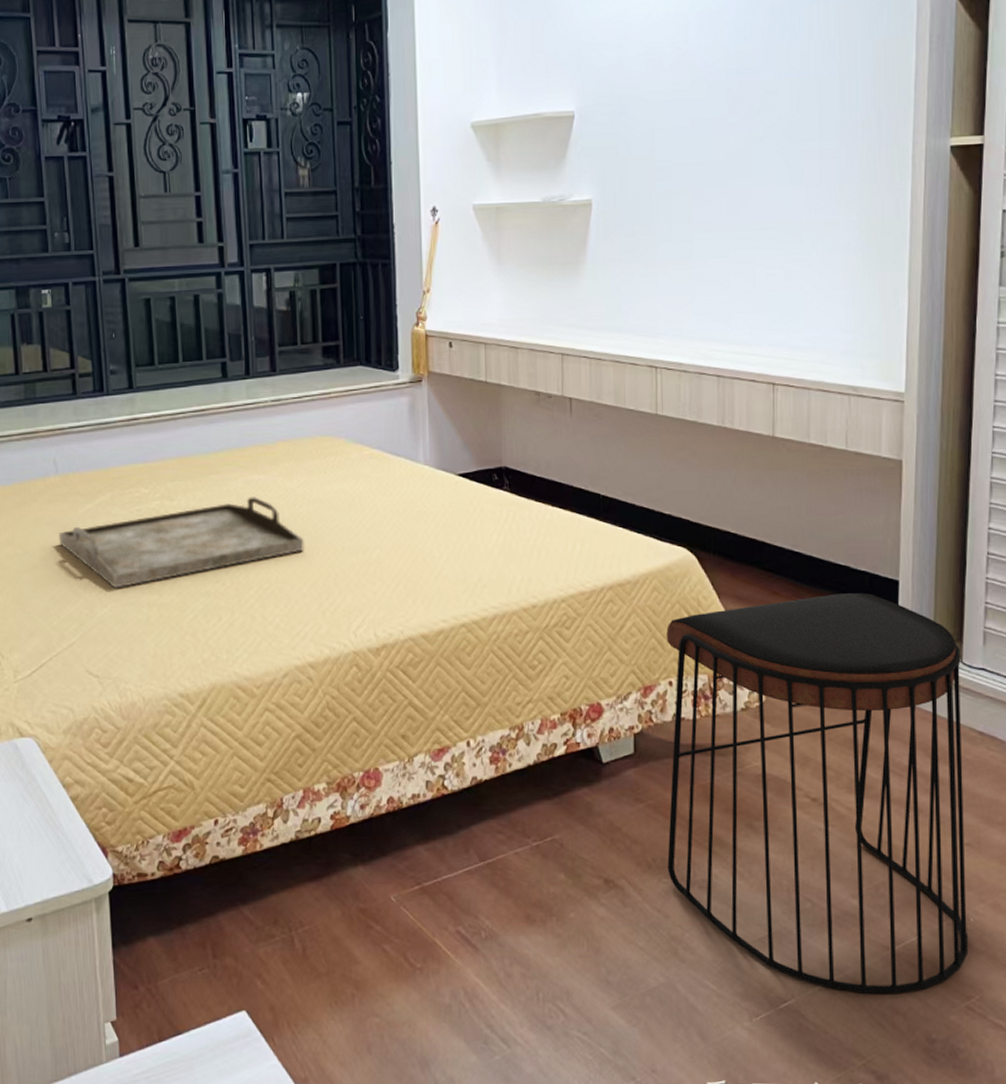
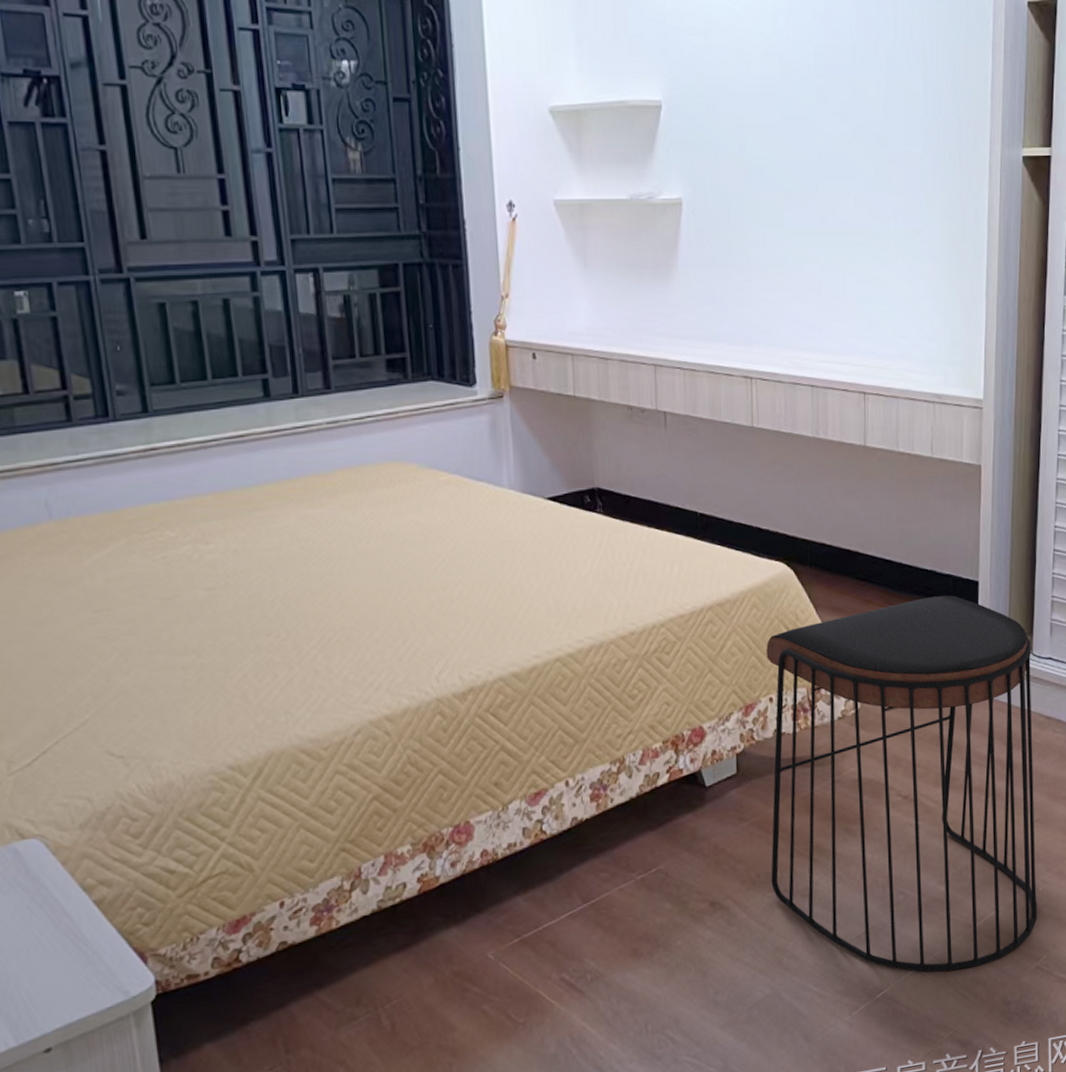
serving tray: present [58,495,304,588] -> none [58,532,374,652]

